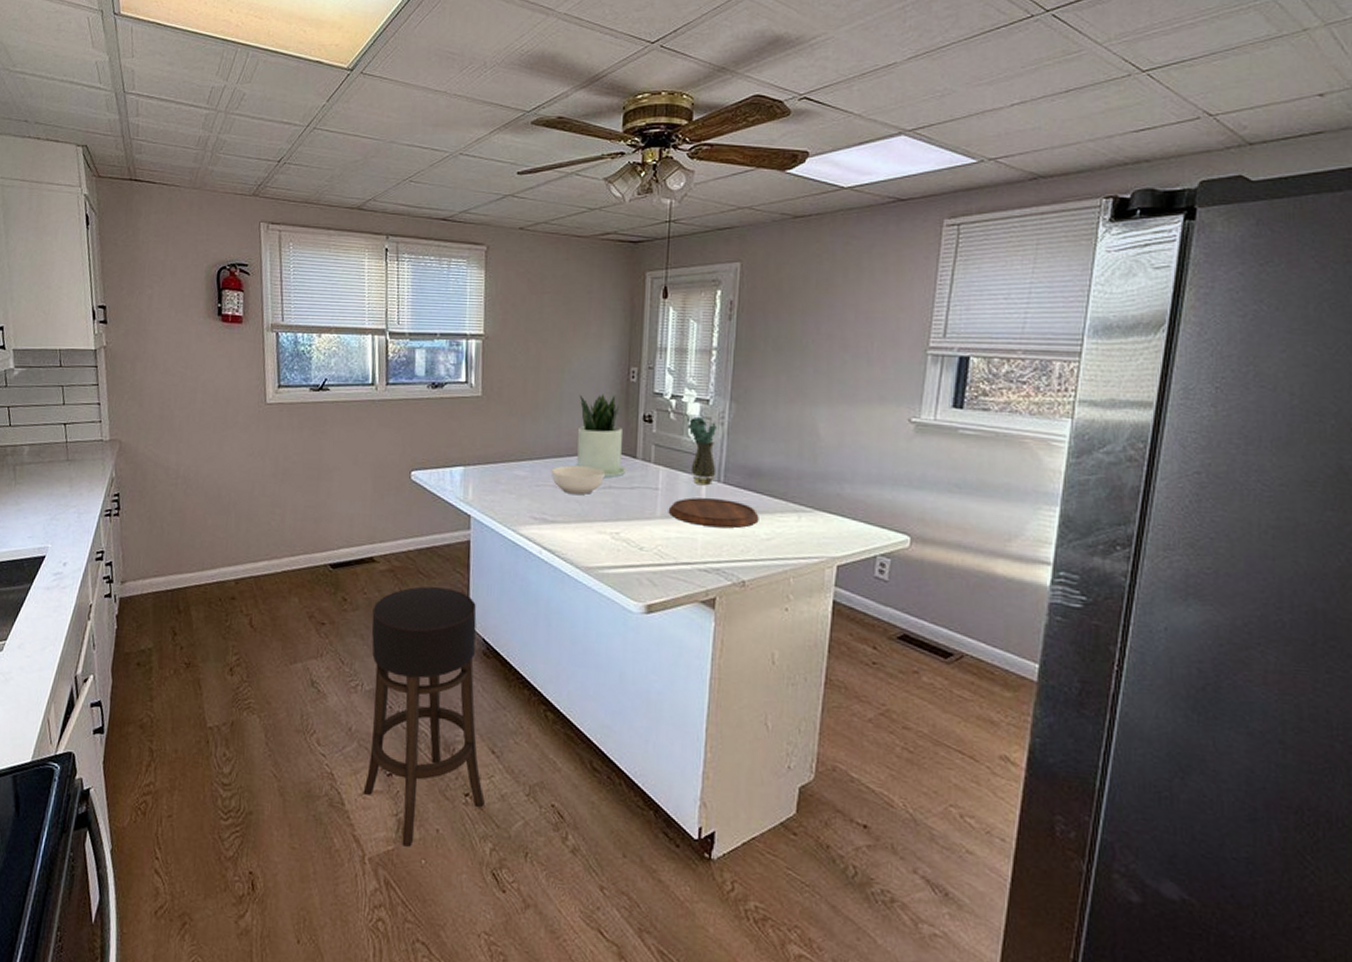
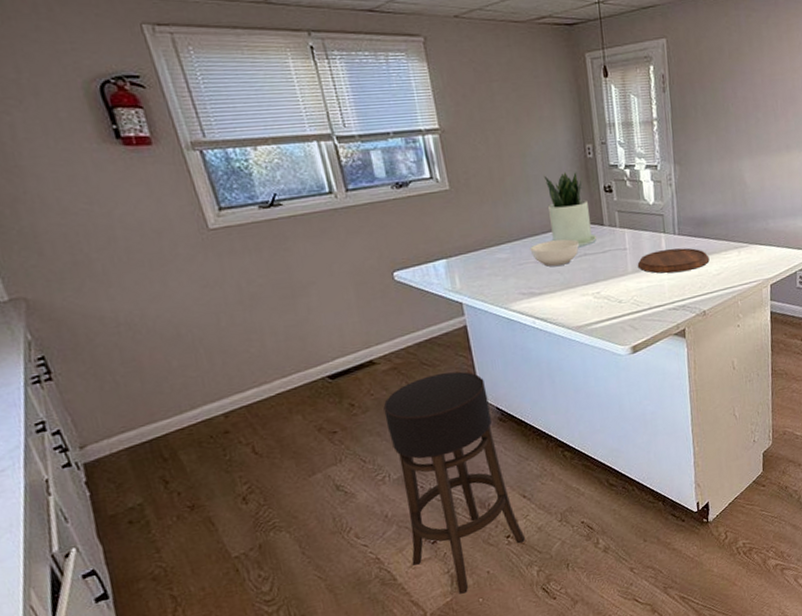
vase: present [687,413,716,486] -> none [641,179,672,240]

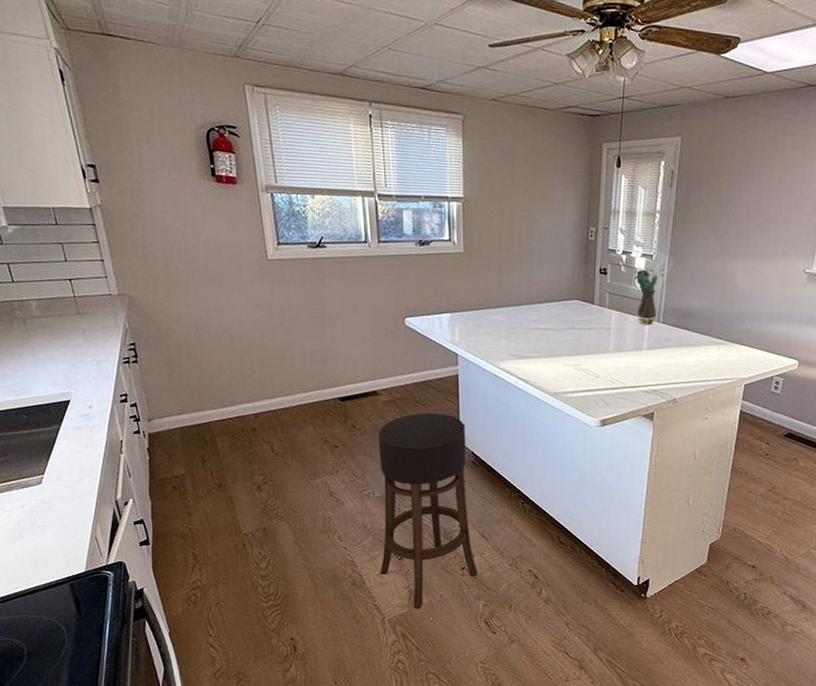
bowl: present [529,239,580,267] -> none [524,311,570,335]
planter: present [543,172,597,248] -> none [543,250,586,321]
cutting board: present [638,248,710,273] -> none [620,335,689,359]
vase: none [641,179,672,240] -> present [635,266,658,326]

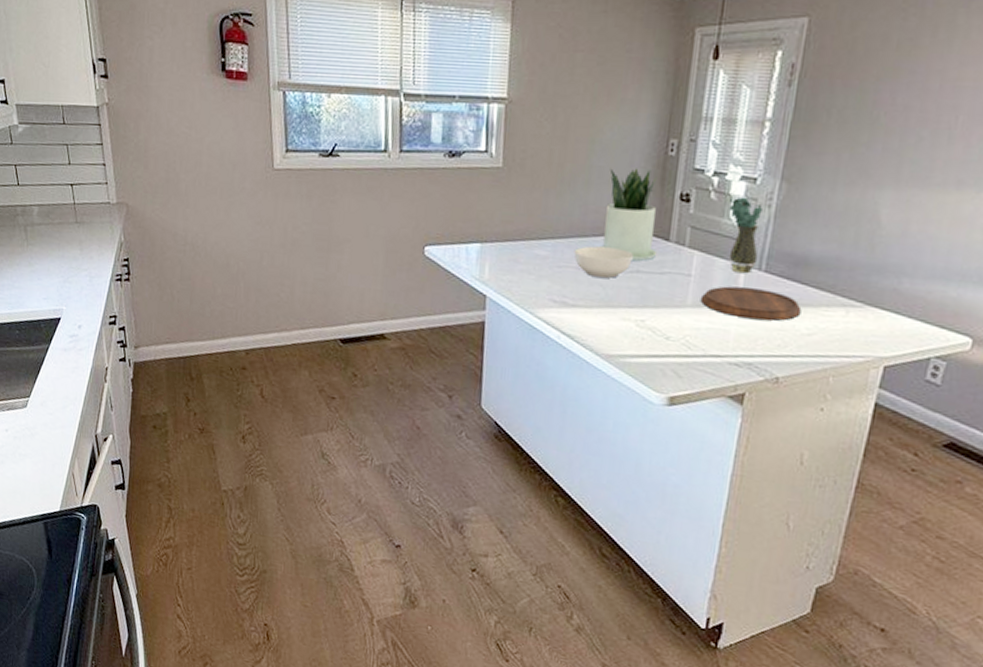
bar stool: present [378,412,477,609] -> none [372,366,491,614]
bowl: none [524,311,570,335] -> present [574,246,635,279]
planter: none [543,250,586,321] -> present [599,168,658,262]
cutting board: none [620,335,689,359] -> present [701,286,802,321]

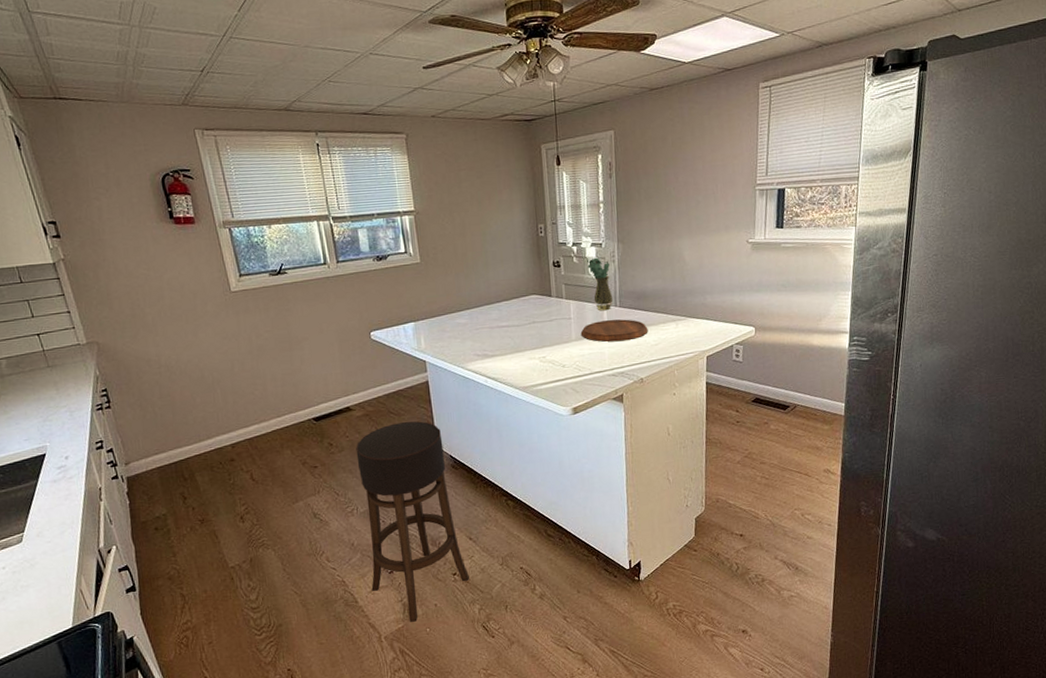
bar stool: none [372,366,491,614] -> present [356,421,469,622]
bowl: present [574,246,635,279] -> none [485,308,530,333]
planter: present [599,168,658,262] -> none [500,248,545,316]

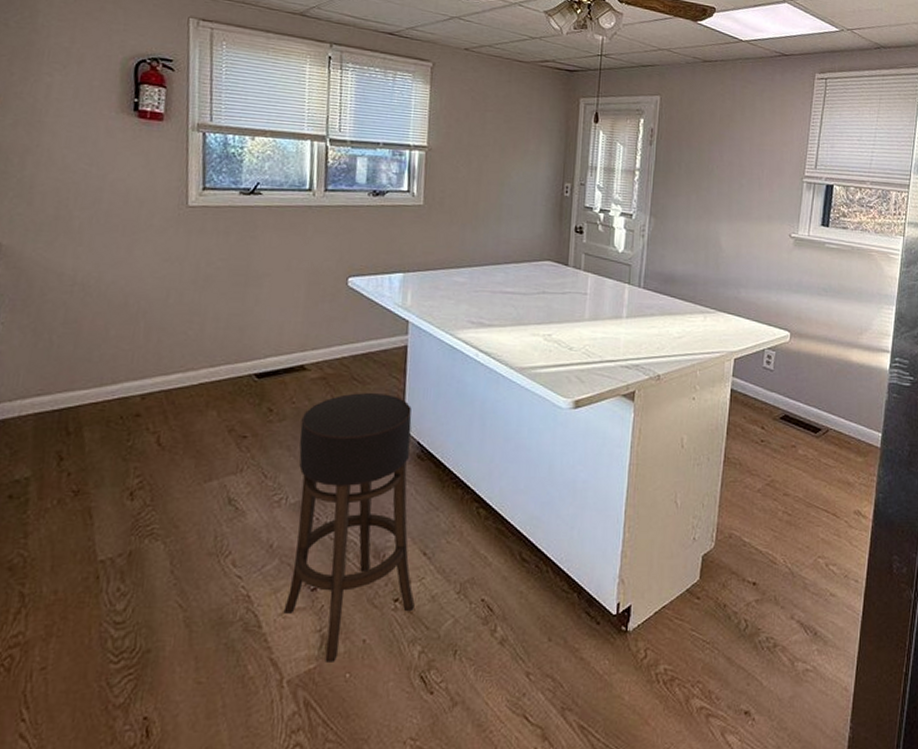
cutting board: present [581,319,648,342] -> none [596,301,672,329]
vase: present [587,255,613,311] -> none [613,225,638,291]

